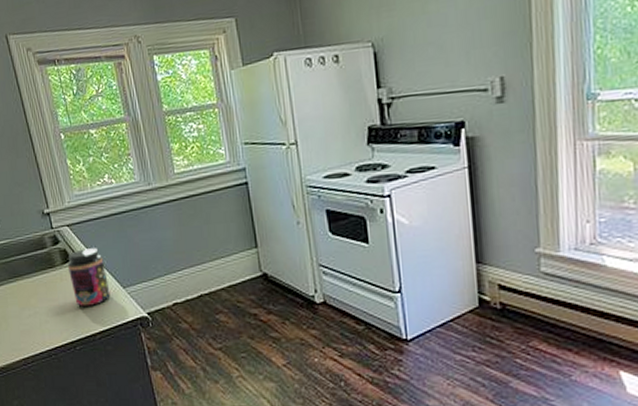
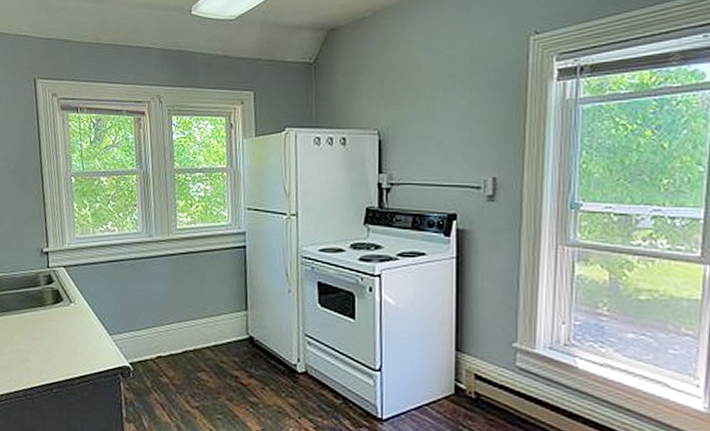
jar: present [67,248,110,308] -> none [57,291,96,351]

